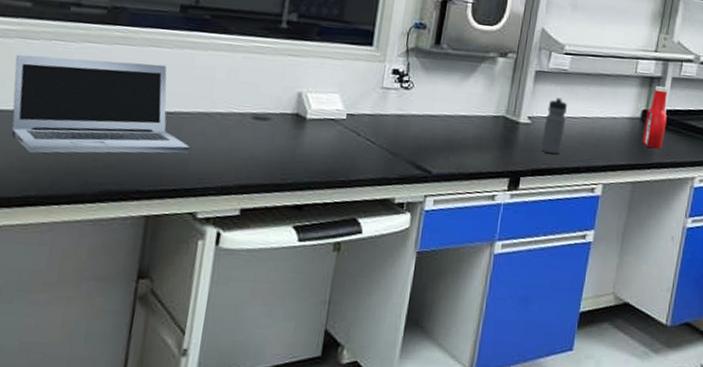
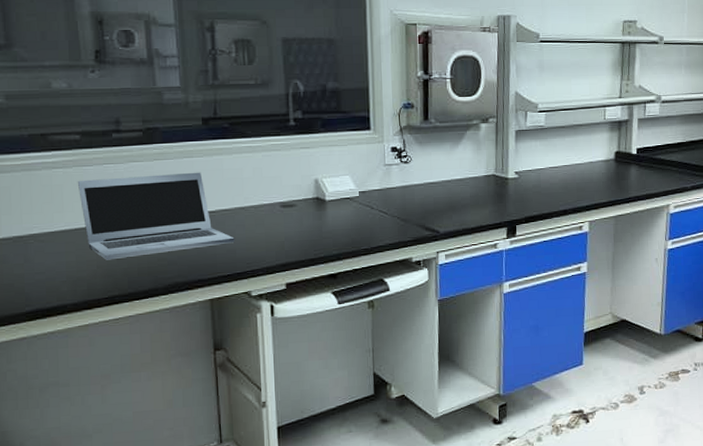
water bottle: present [540,97,567,155] -> none [529,151,549,202]
ketchup bottle: present [642,85,668,150] -> none [618,128,639,185]

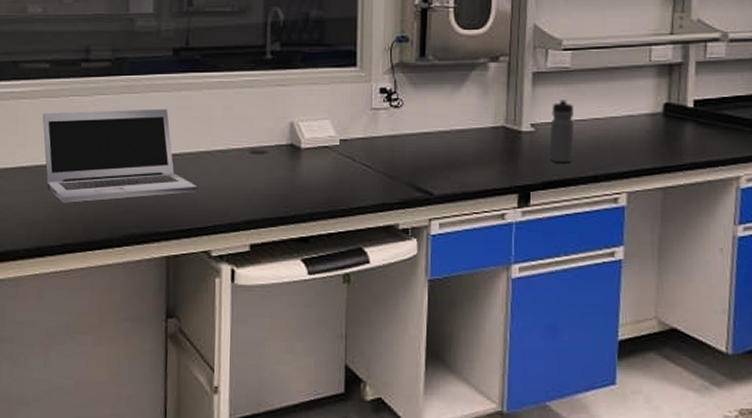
water bottle: none [529,151,549,202] -> present [548,100,574,163]

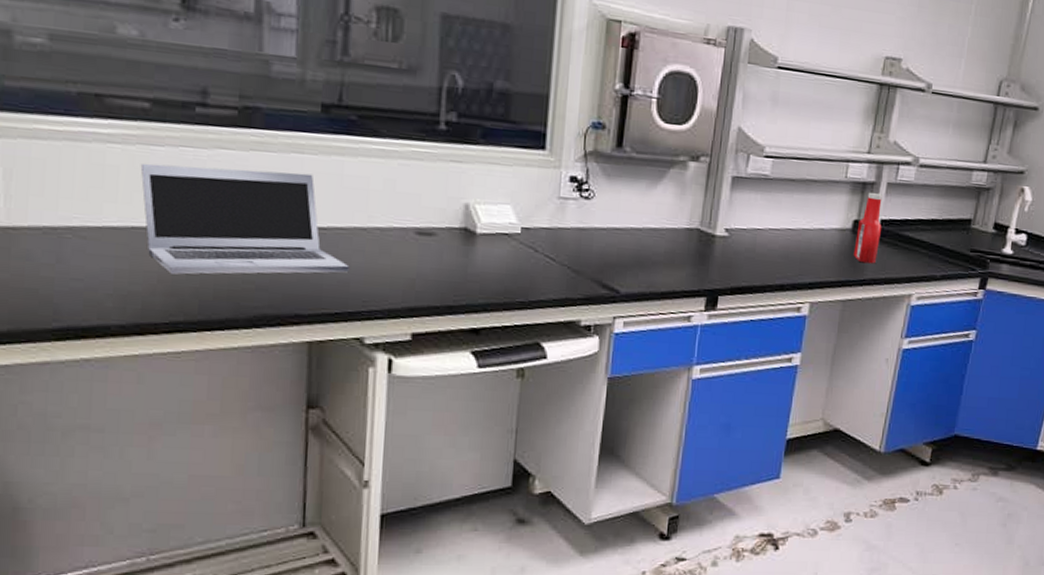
water bottle: present [548,100,574,163] -> none [739,207,769,271]
ketchup bottle: none [668,73,697,147] -> present [853,192,882,264]

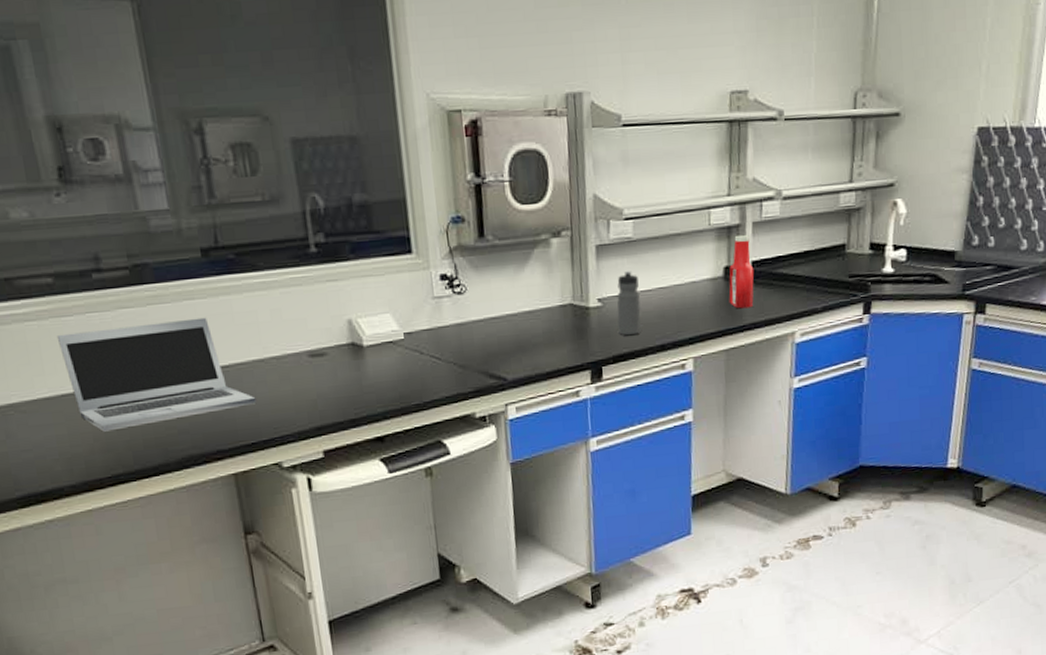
water bottle: none [739,207,769,271] -> present [617,271,641,336]

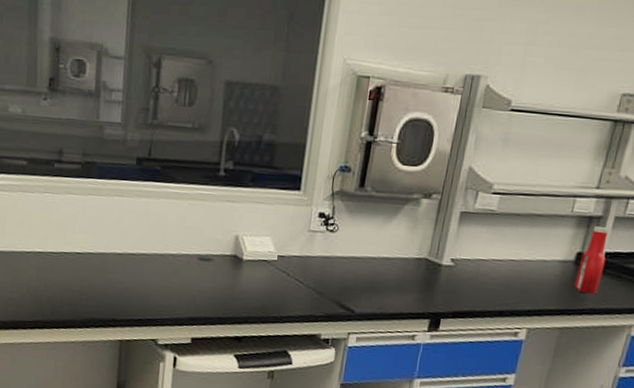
laptop: present [56,317,256,432] -> none [19,205,150,289]
water bottle: present [617,271,641,336] -> none [462,239,493,298]

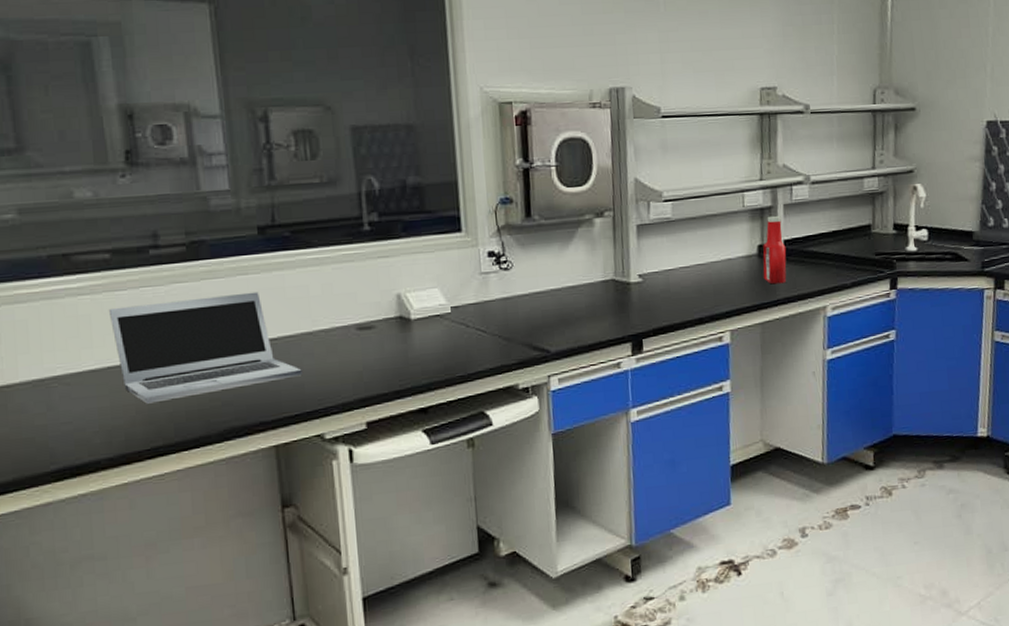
laptop: none [19,205,150,289] -> present [108,291,302,404]

